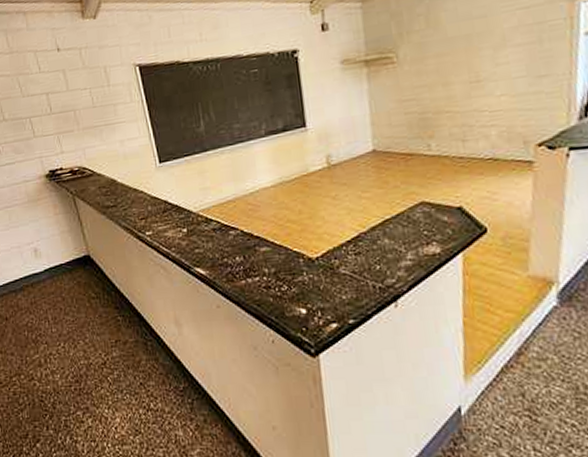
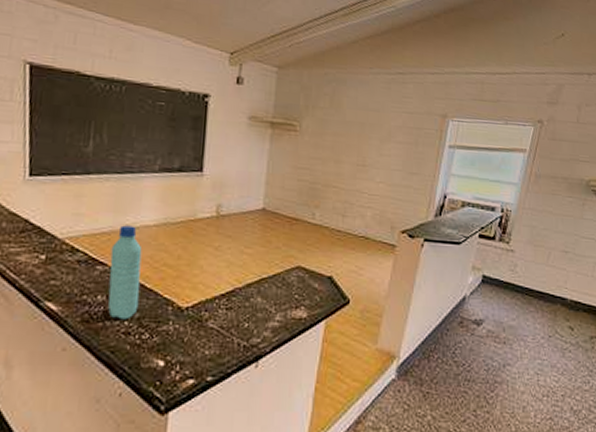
water bottle: none [238,190,273,276] -> present [108,225,142,320]

